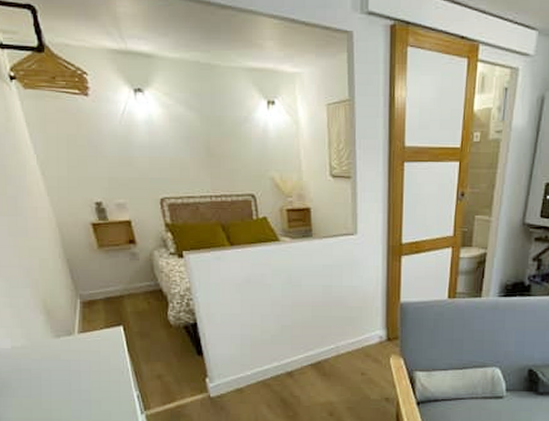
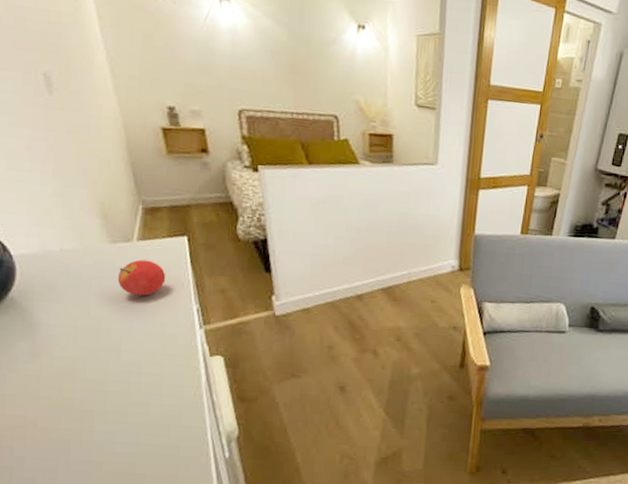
fruit: none [63,351,107,386] -> present [117,259,166,296]

